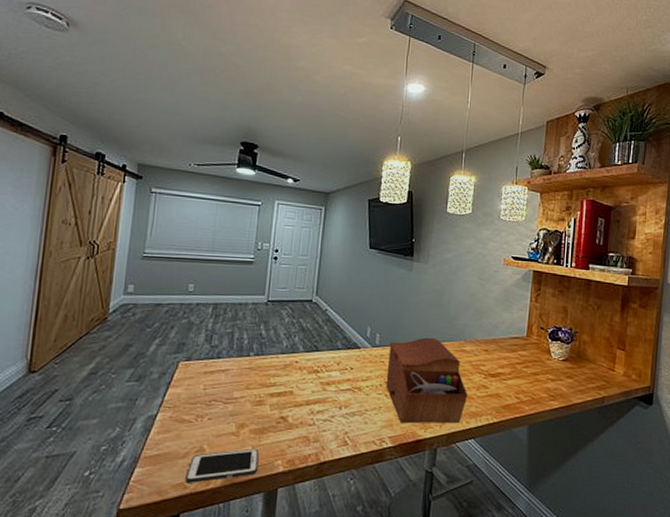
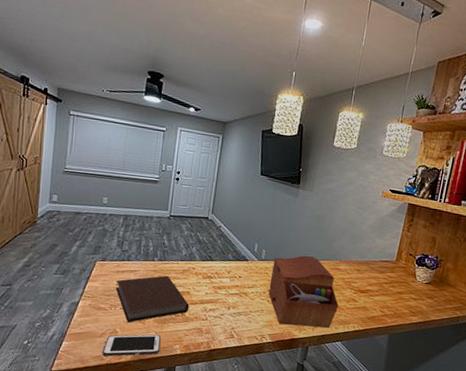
notebook: none [202,373,293,436] -> present [115,275,190,323]

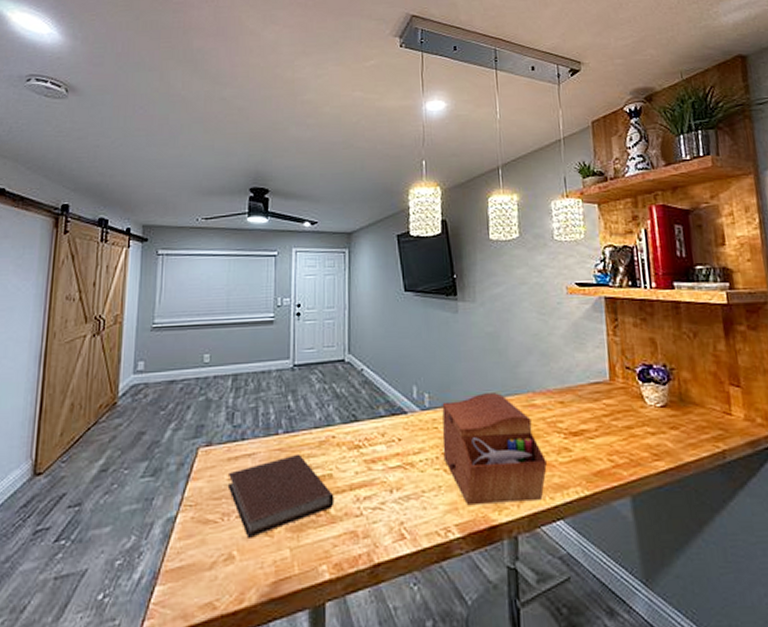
cell phone: present [102,334,161,357] -> none [214,551,300,602]

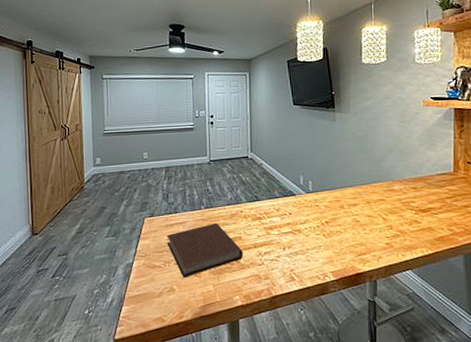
sewing box: present [442,393,547,506] -> none [322,181,401,260]

